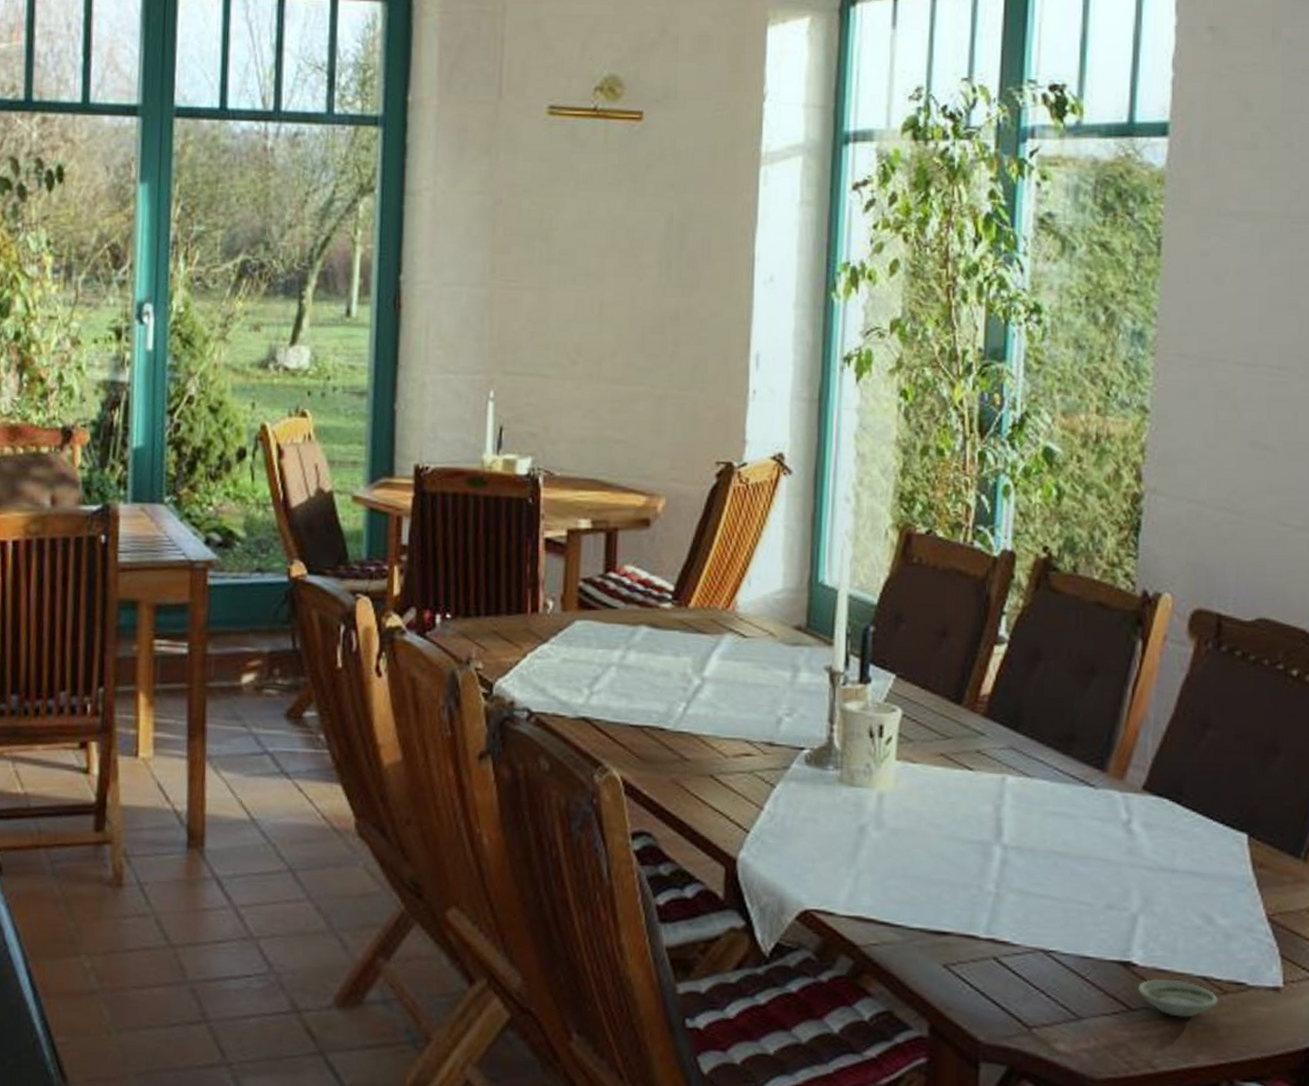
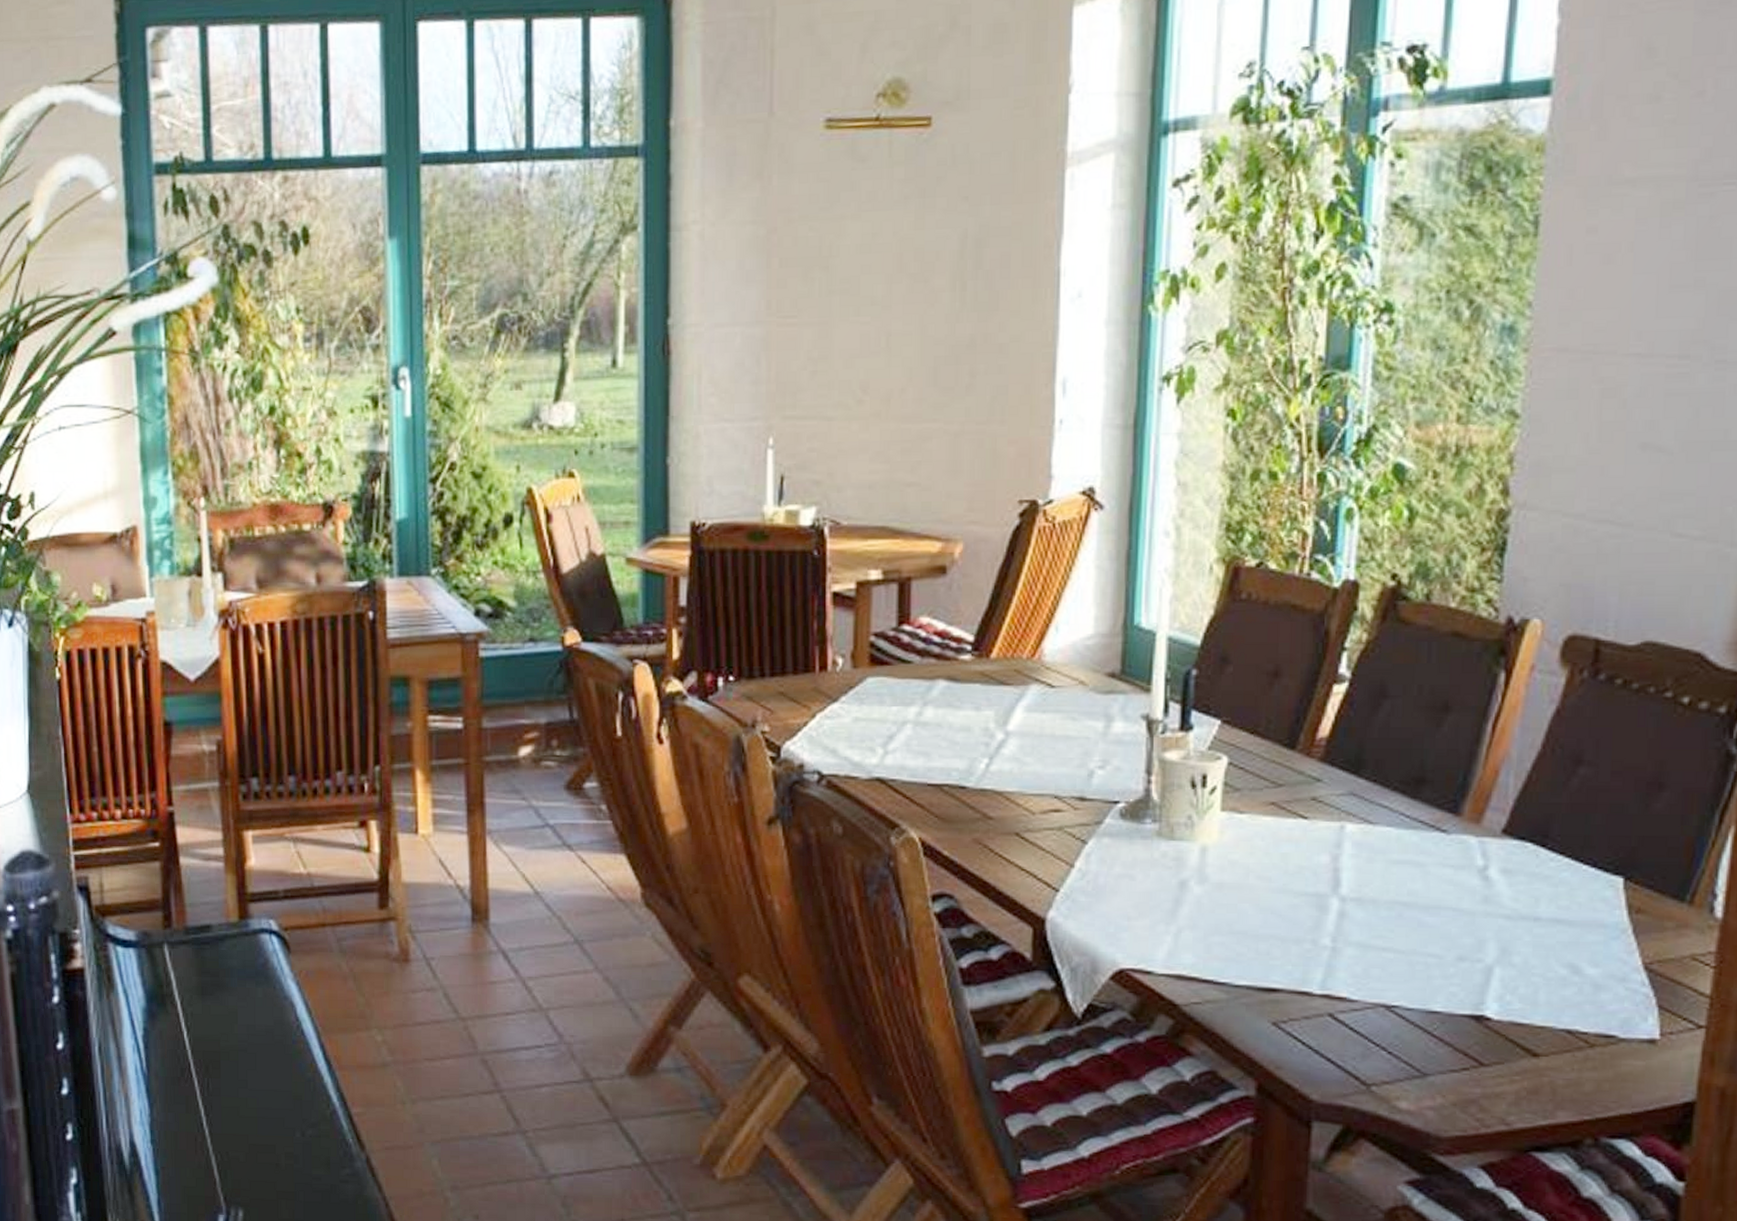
saucer: present [1138,978,1218,1018] -> none [1492,1032,1584,1073]

